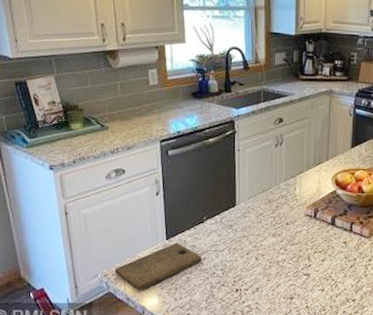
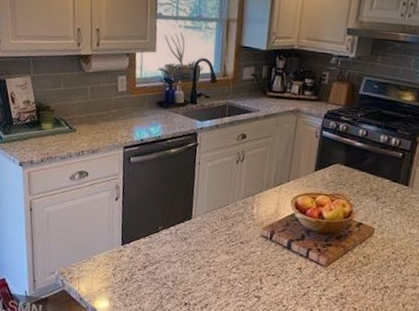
cutting board: present [114,243,203,291] -> none [70,249,155,293]

